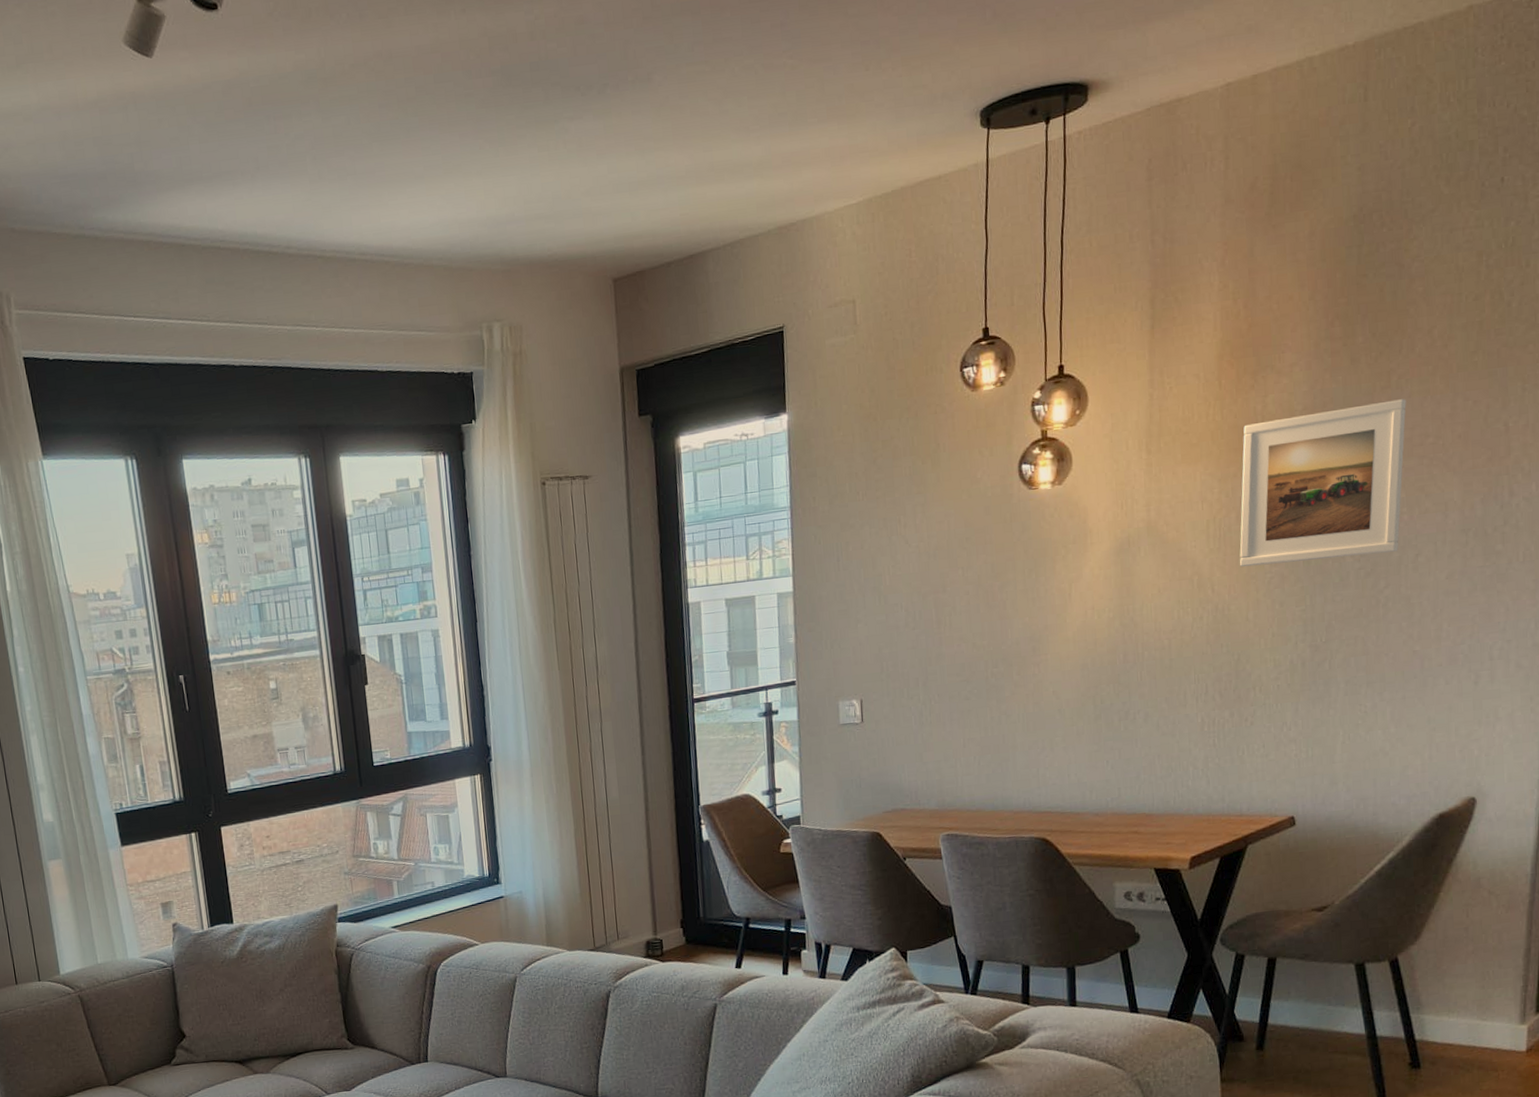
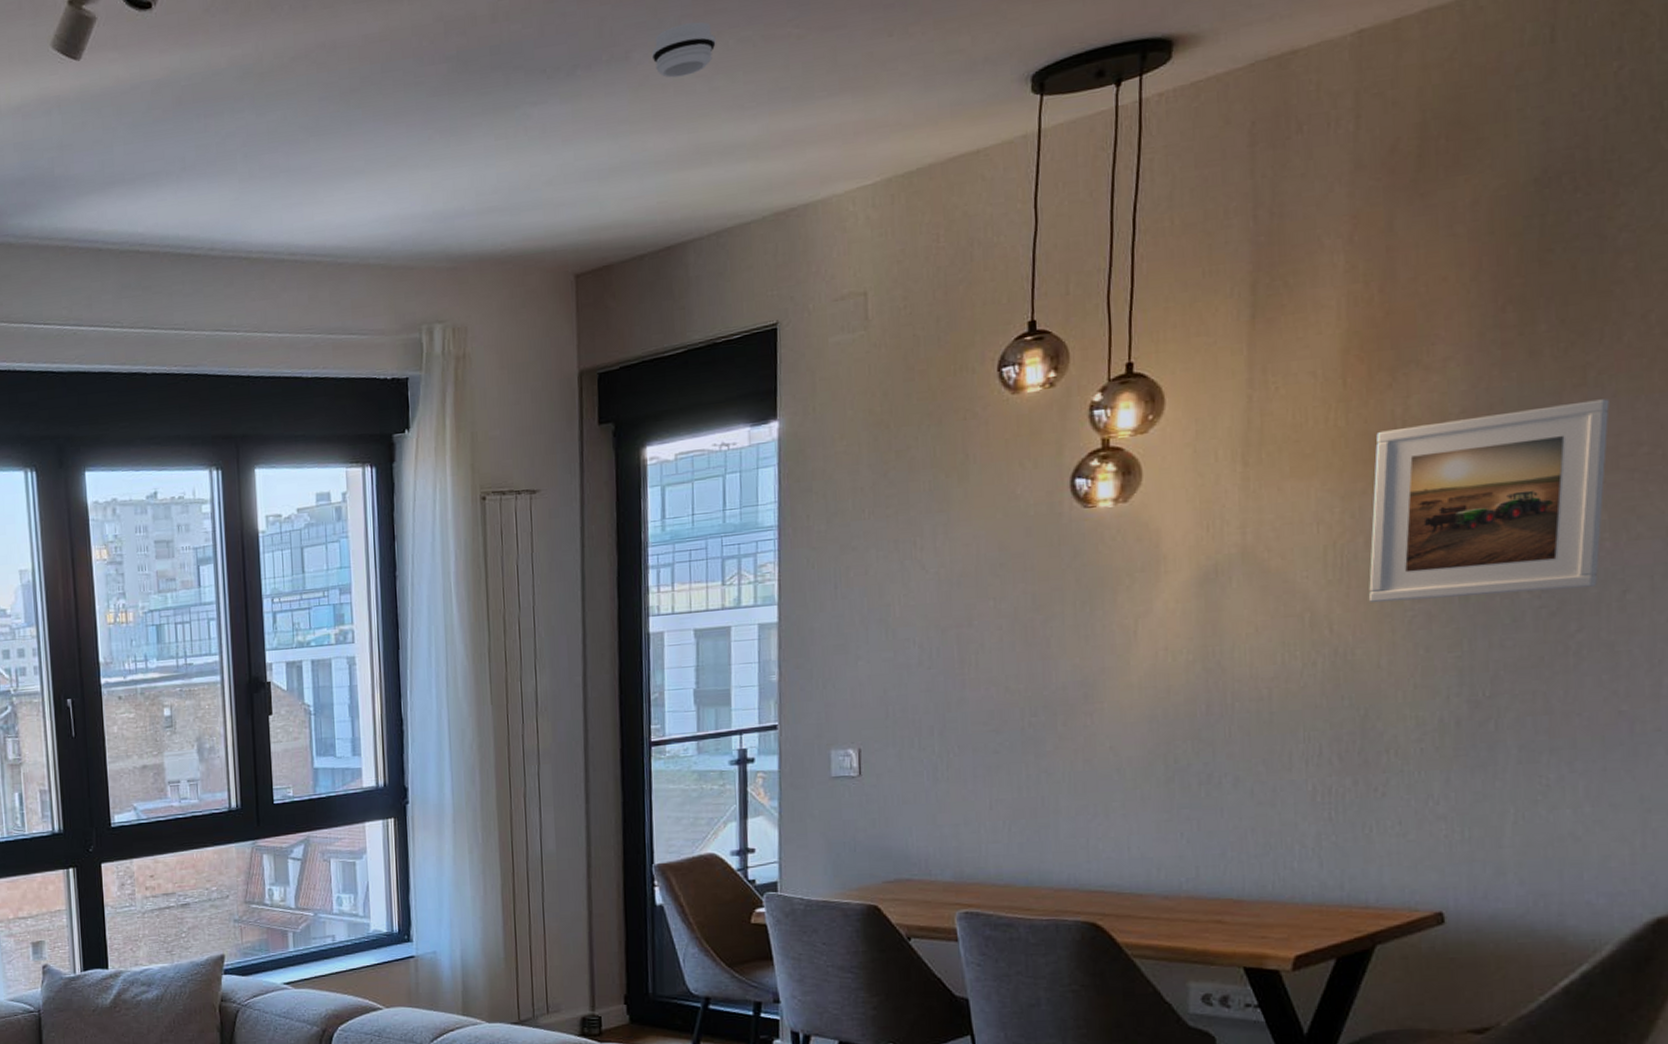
smoke detector: none [669,48,724,100] -> present [651,21,716,78]

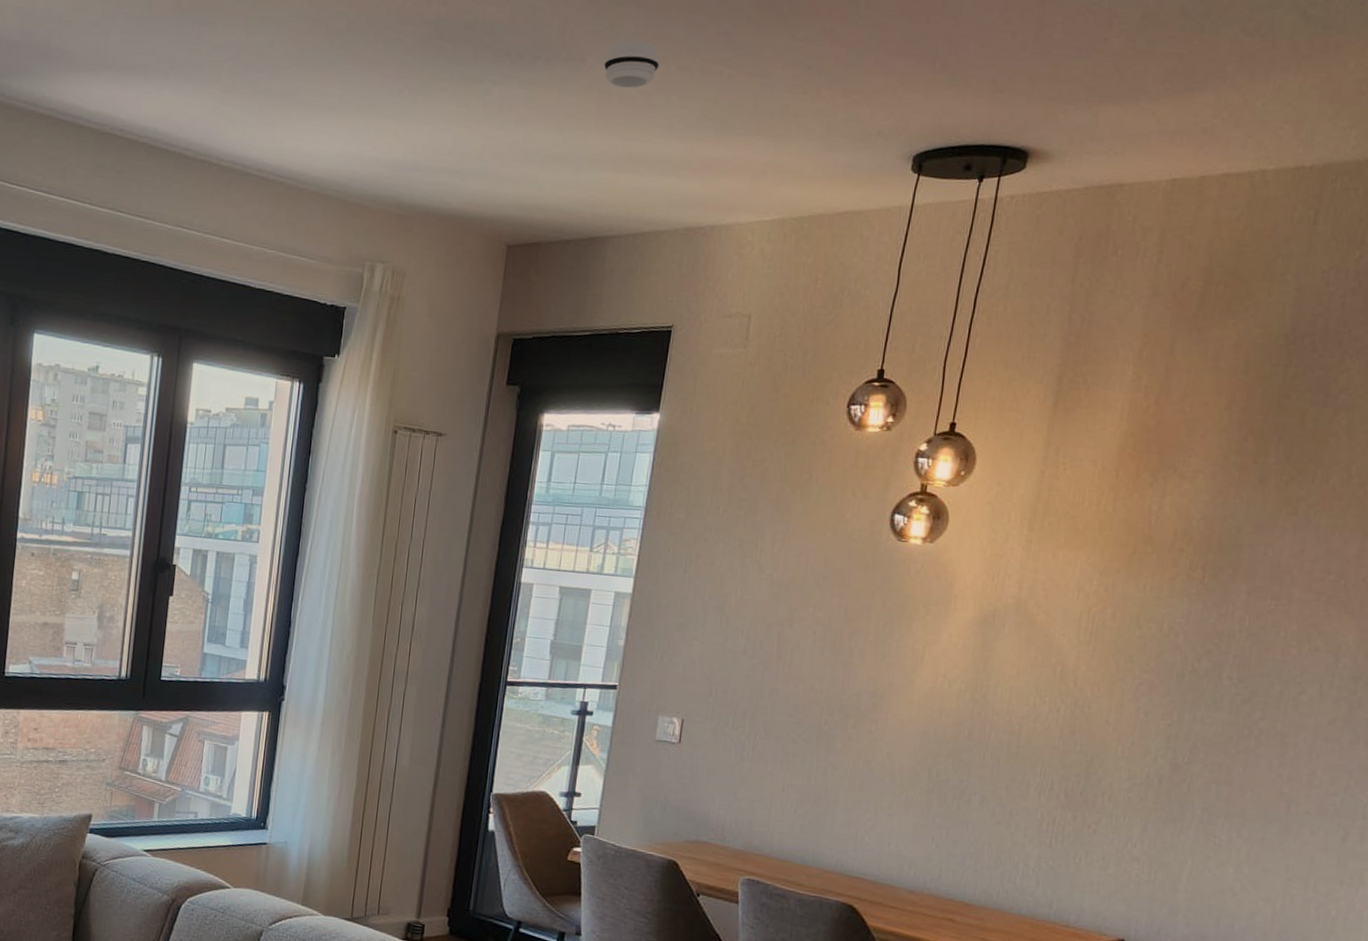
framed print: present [1368,399,1610,603] -> none [1108,522,1312,684]

